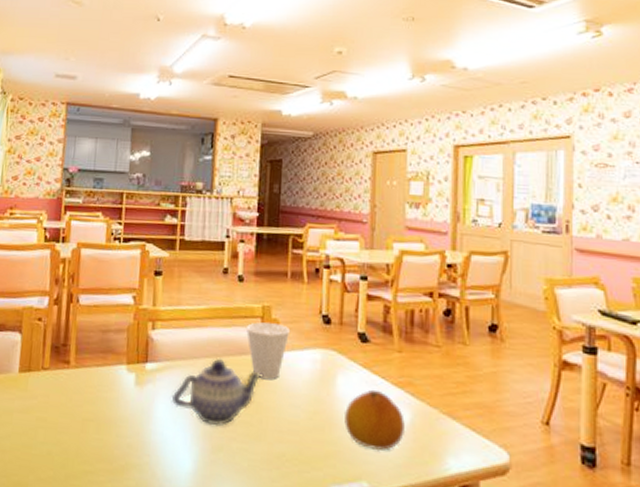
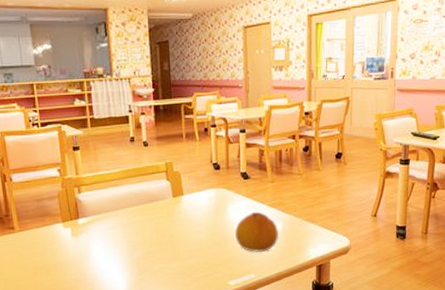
teapot: present [171,358,264,427] -> none [102,206,172,256]
cup: present [245,322,289,380] -> none [154,175,189,217]

